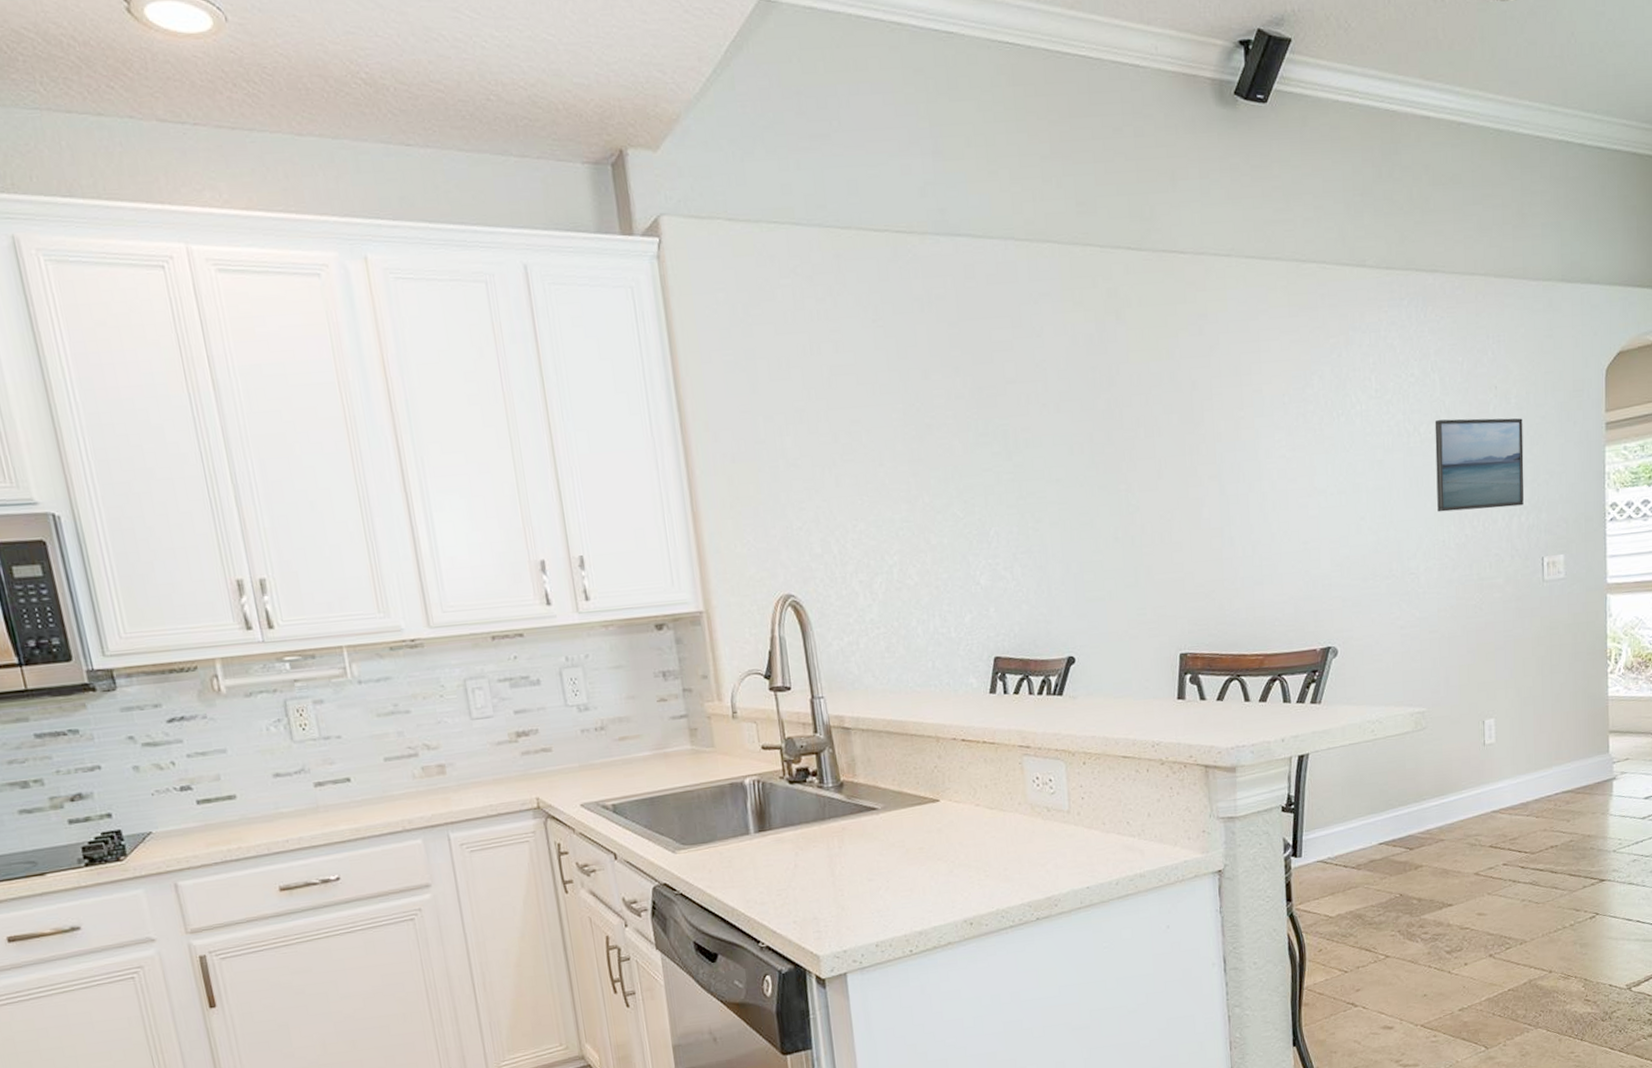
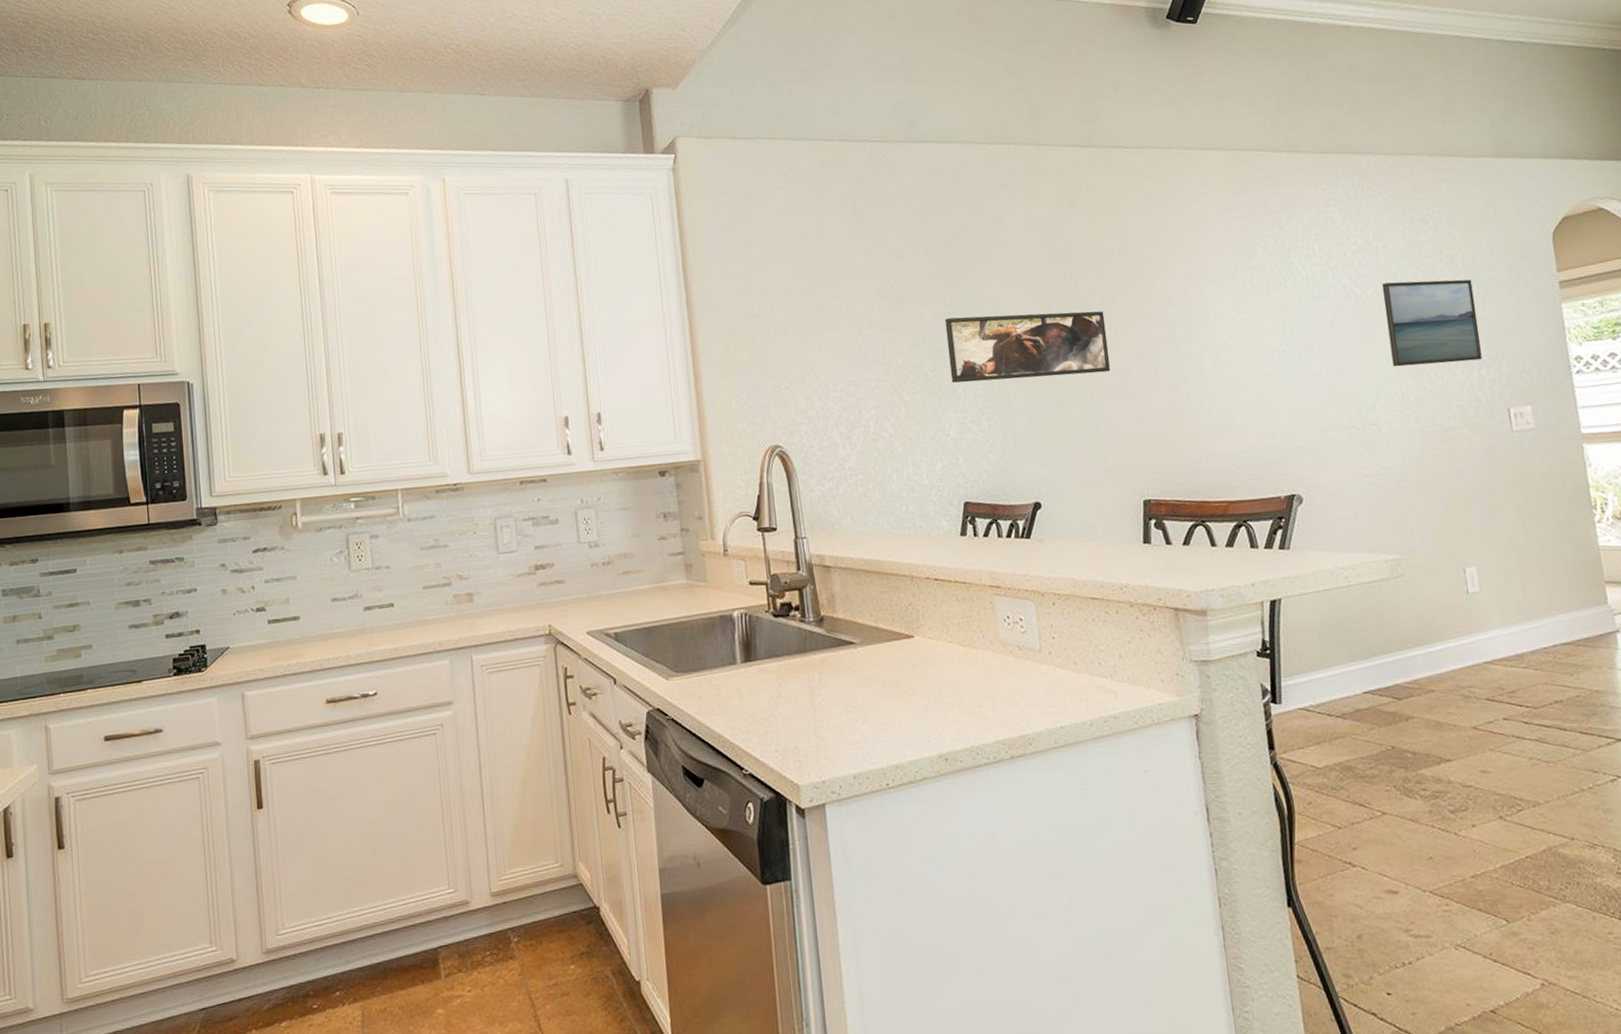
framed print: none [977,445,1154,525] -> present [945,311,1111,383]

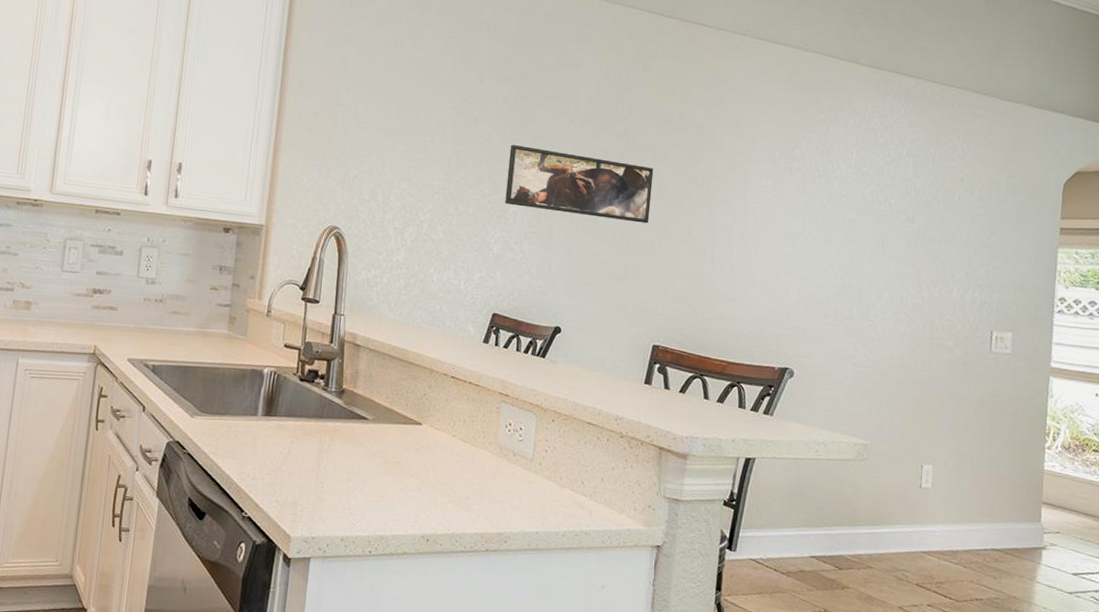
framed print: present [1381,279,1482,367] -> none [899,196,984,283]

